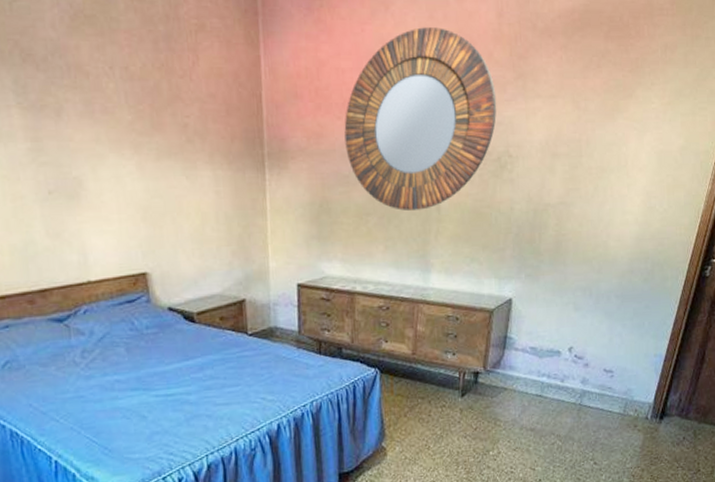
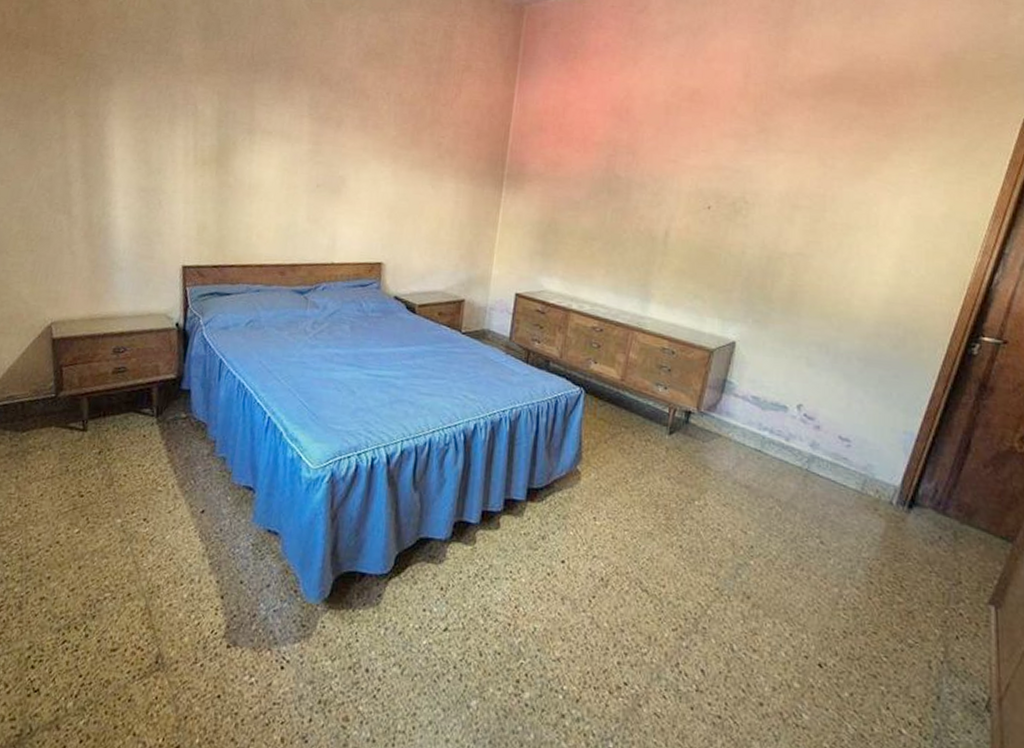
home mirror: present [344,27,497,211] -> none [580,81,737,242]

